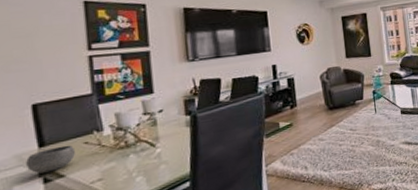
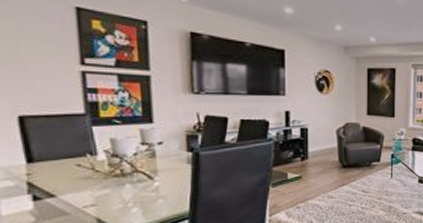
bowl: present [26,145,75,174] -> none [13,165,67,190]

